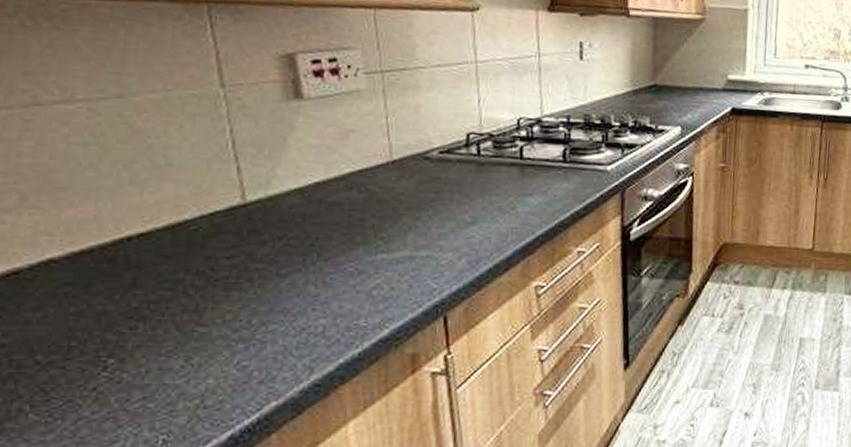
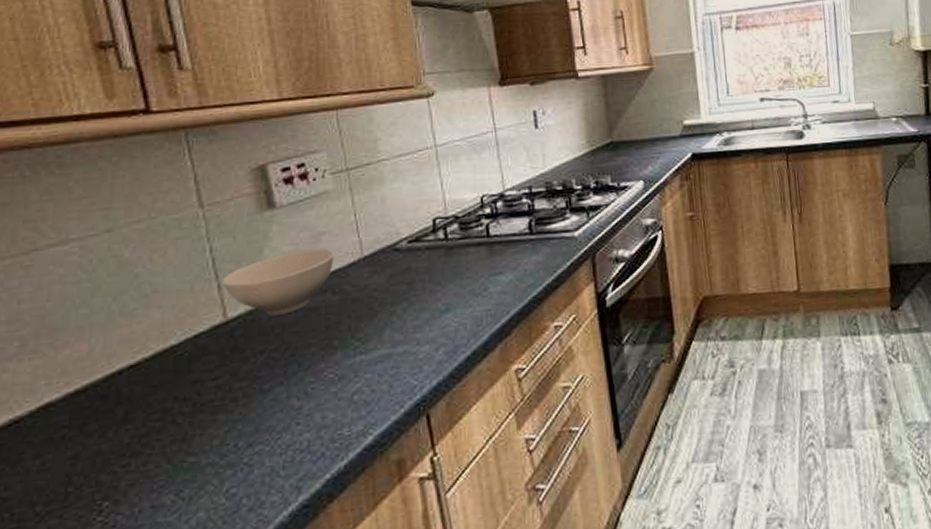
bowl: none [241,145,363,205] -> present [221,248,335,316]

